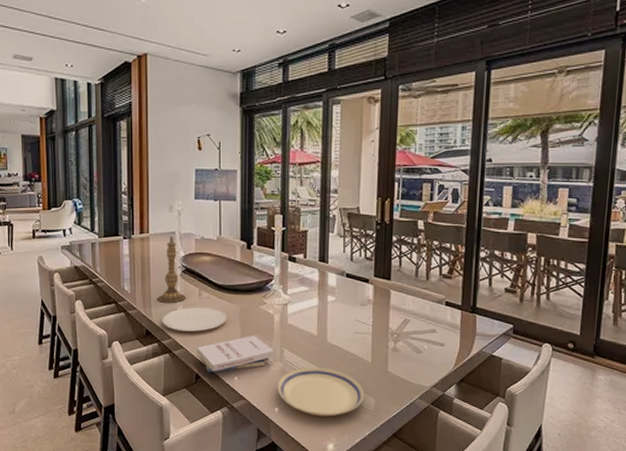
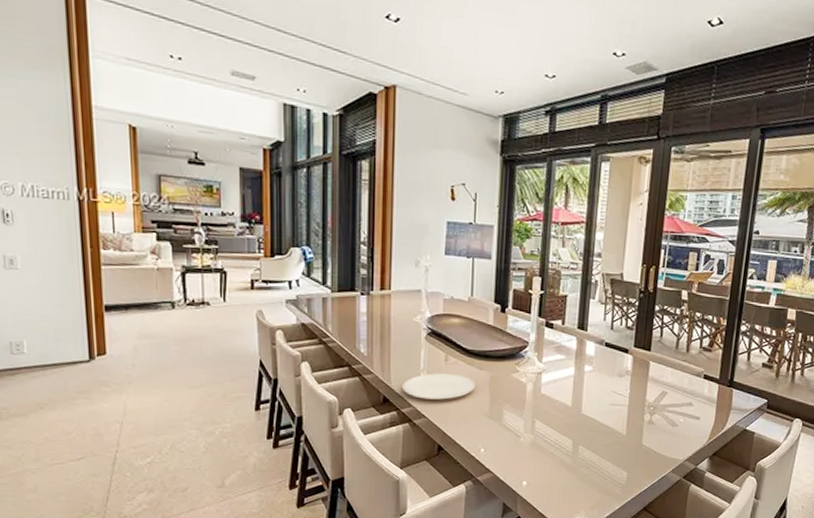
candlestick: present [157,235,186,304] -> none [398,293,431,369]
books: present [196,335,275,372] -> none [439,404,526,444]
plate: present [277,367,365,417] -> none [526,439,618,491]

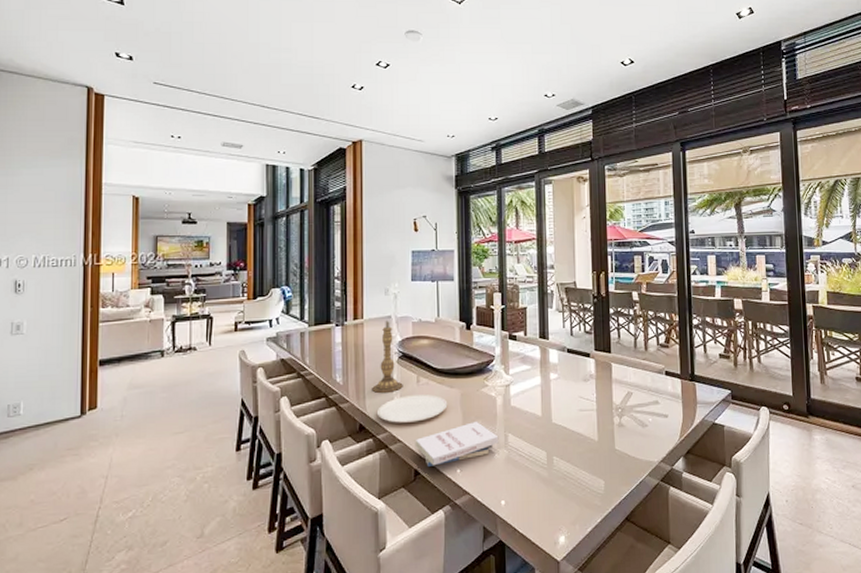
candlestick: none [398,293,431,369] -> present [372,320,403,394]
books: none [439,404,526,444] -> present [415,421,499,467]

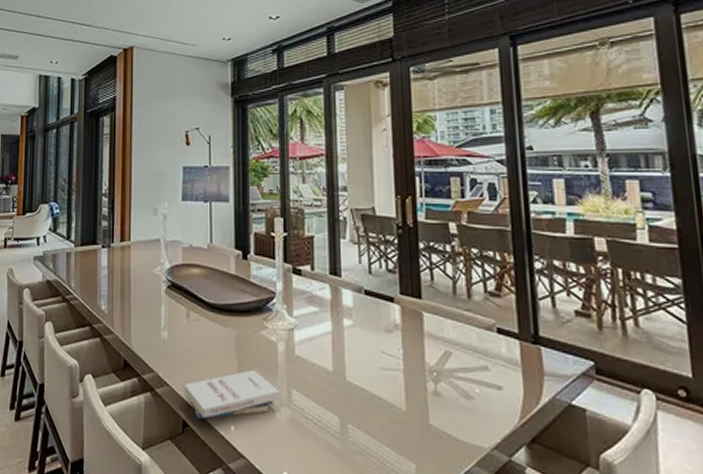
candlestick: present [372,320,403,394] -> none [138,243,171,328]
plate: present [378,394,448,423] -> none [143,332,221,364]

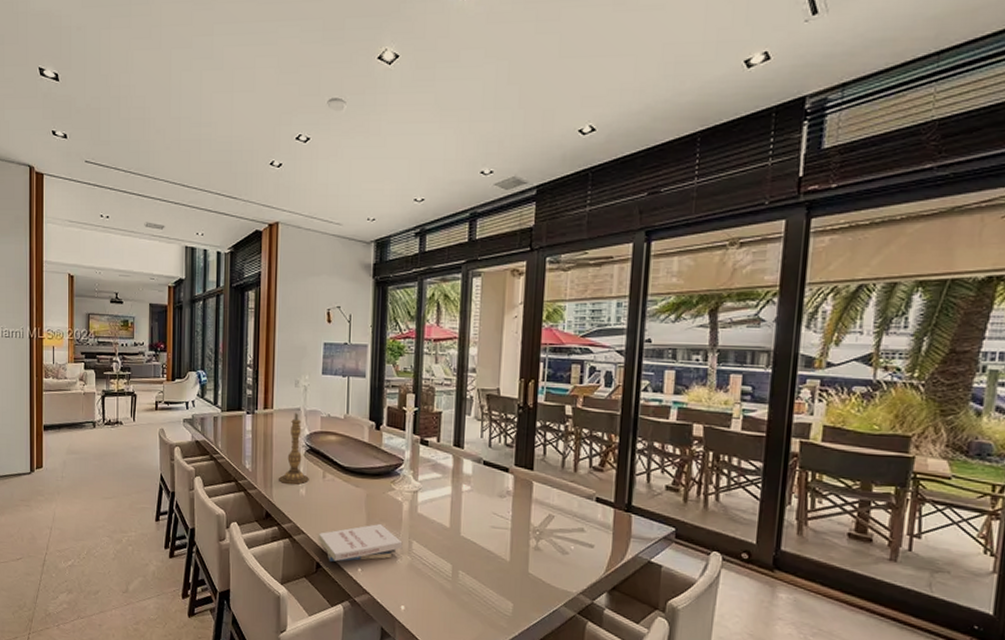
candlestick: none [138,243,171,328] -> present [279,412,309,485]

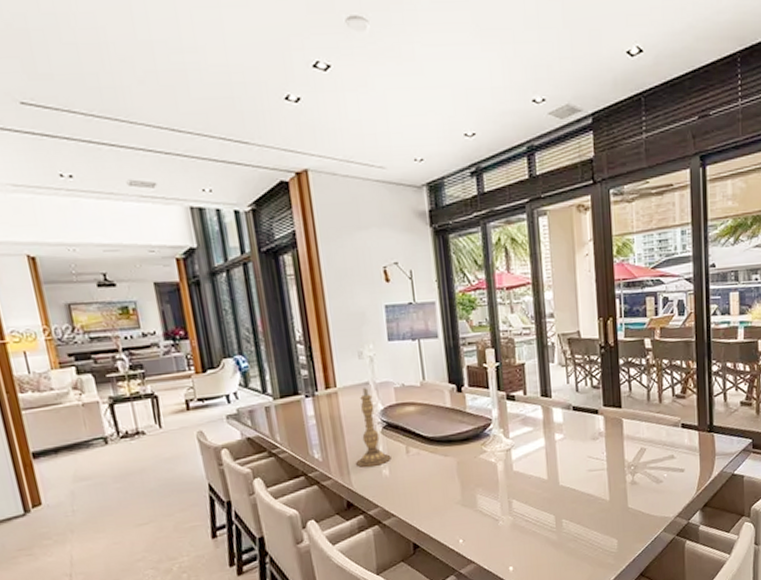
books: present [318,523,403,562] -> none [410,489,503,539]

